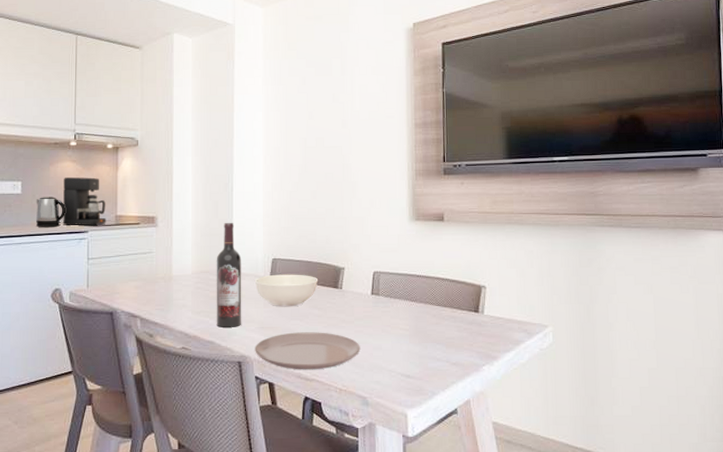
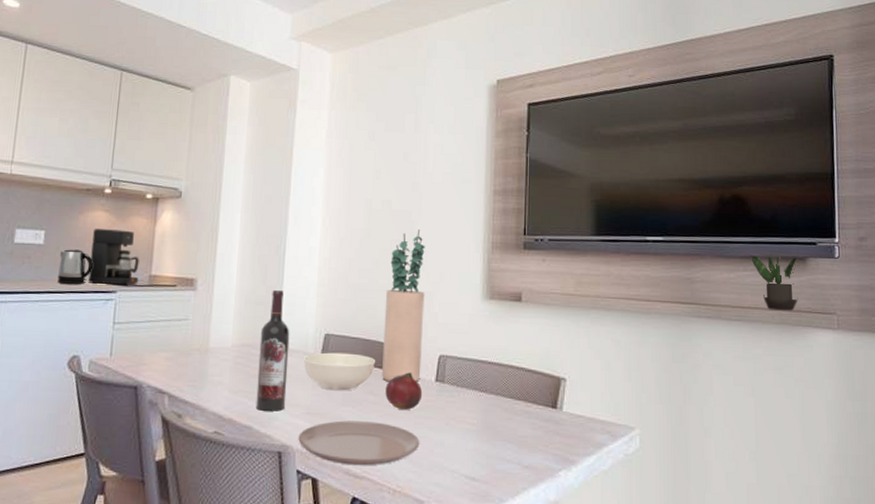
vase: none [323,162,358,297] -> present [382,229,425,382]
fruit: none [328,288,361,320] -> present [385,372,423,410]
potted plant: none [648,167,691,217] -> present [751,254,799,311]

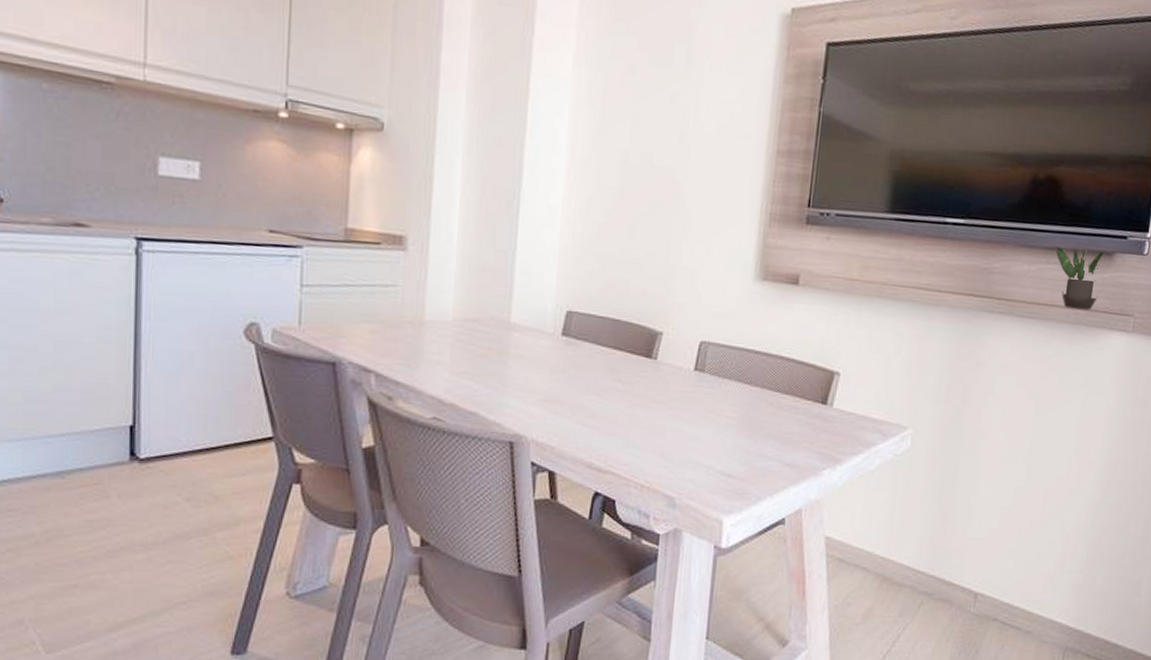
kettle: present [57,249,93,285] -> none [223,188,269,235]
coffee maker: present [88,229,139,286] -> none [264,164,331,240]
wine bottle: present [256,289,290,411] -> none [482,254,525,397]
plate: present [298,420,420,466] -> none [533,409,673,460]
bowl: present [303,352,376,391] -> none [539,332,627,377]
vase: present [382,229,425,382] -> none [633,192,691,370]
fruit: present [385,372,423,410] -> none [636,359,679,400]

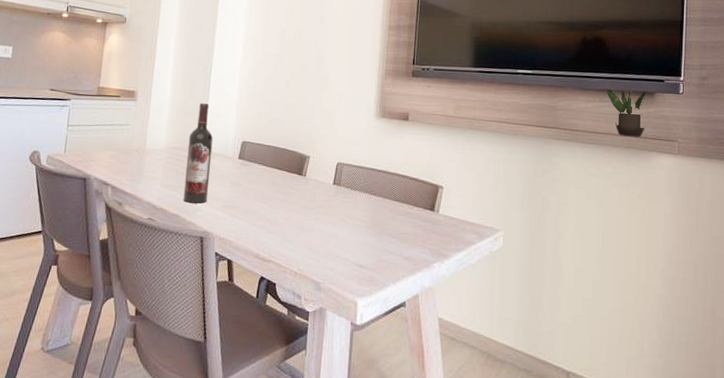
wine bottle: none [482,254,525,397] -> present [183,102,213,204]

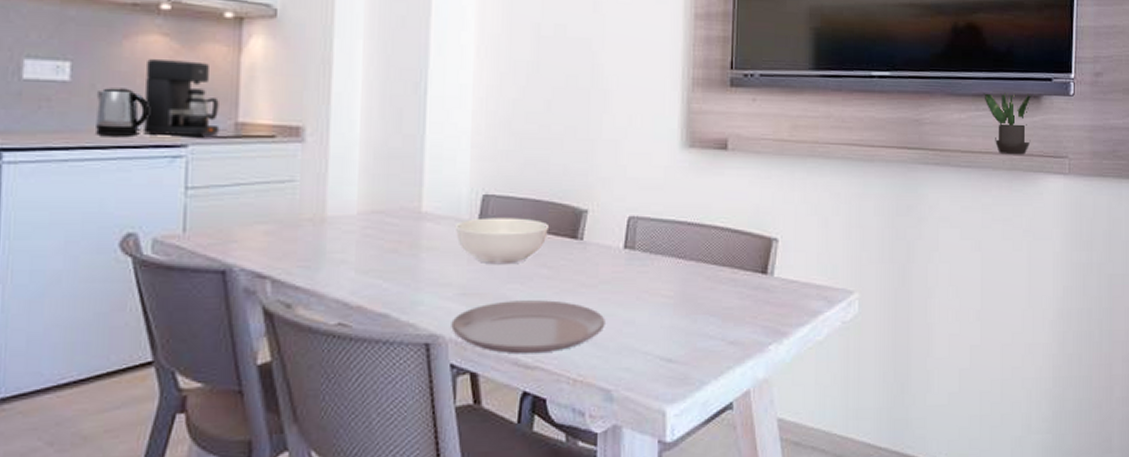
kettle: none [22,63,52,93] -> present [96,88,149,137]
coffee maker: none [48,46,90,95] -> present [144,59,220,138]
wine bottle: present [183,102,213,204] -> none [393,139,437,294]
plate: none [217,213,318,252] -> present [451,300,605,354]
bowl: none [223,156,284,189] -> present [454,217,550,265]

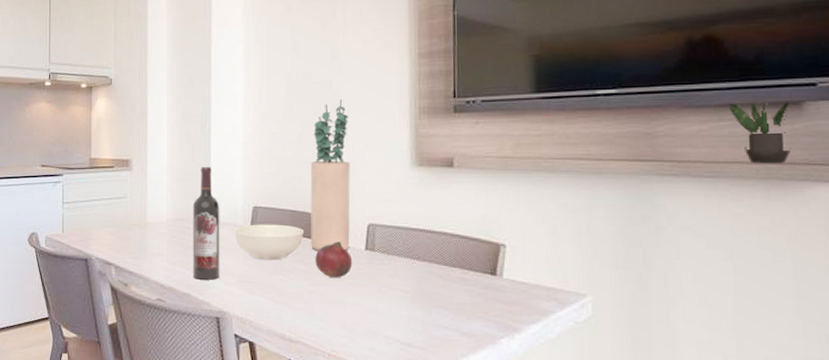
kettle: present [96,88,149,137] -> none [13,138,41,171]
coffee maker: present [144,59,220,138] -> none [39,118,81,169]
wine bottle: none [393,139,437,294] -> present [192,166,220,280]
plate: present [451,300,605,354] -> none [234,288,352,331]
vase: none [557,62,610,252] -> present [310,99,351,251]
fruit: none [562,239,609,284] -> present [315,241,353,278]

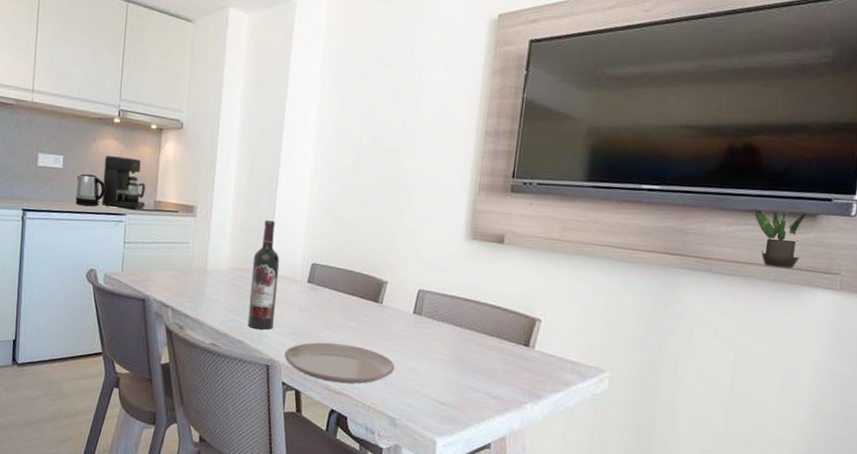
kettle: none [13,138,41,171] -> present [75,173,105,206]
coffee maker: none [39,118,81,169] -> present [102,156,146,209]
bowl: present [233,224,305,261] -> none [291,280,358,316]
plate: none [234,288,352,331] -> present [284,342,395,384]
vase: present [310,99,351,251] -> none [363,168,412,313]
fruit: present [315,241,353,278] -> none [365,303,401,337]

